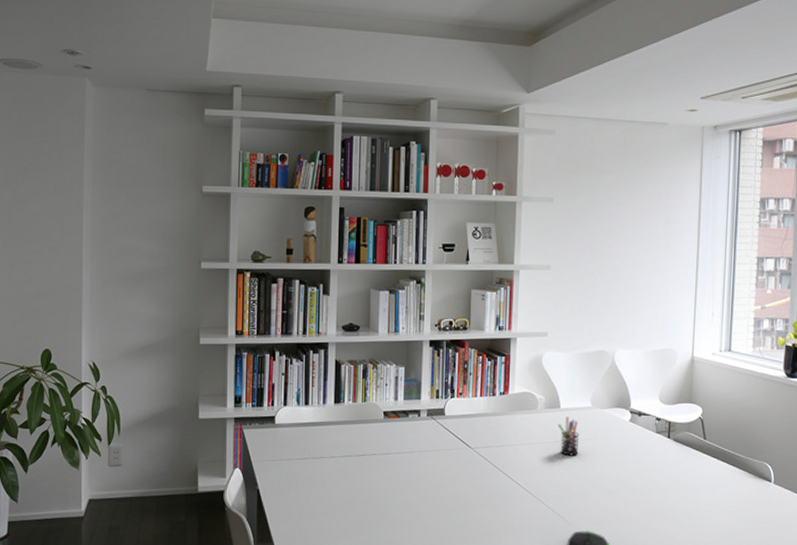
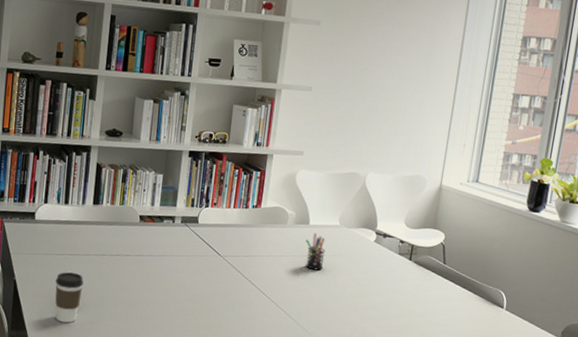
coffee cup: none [301,477,330,531] -> present [55,272,84,323]

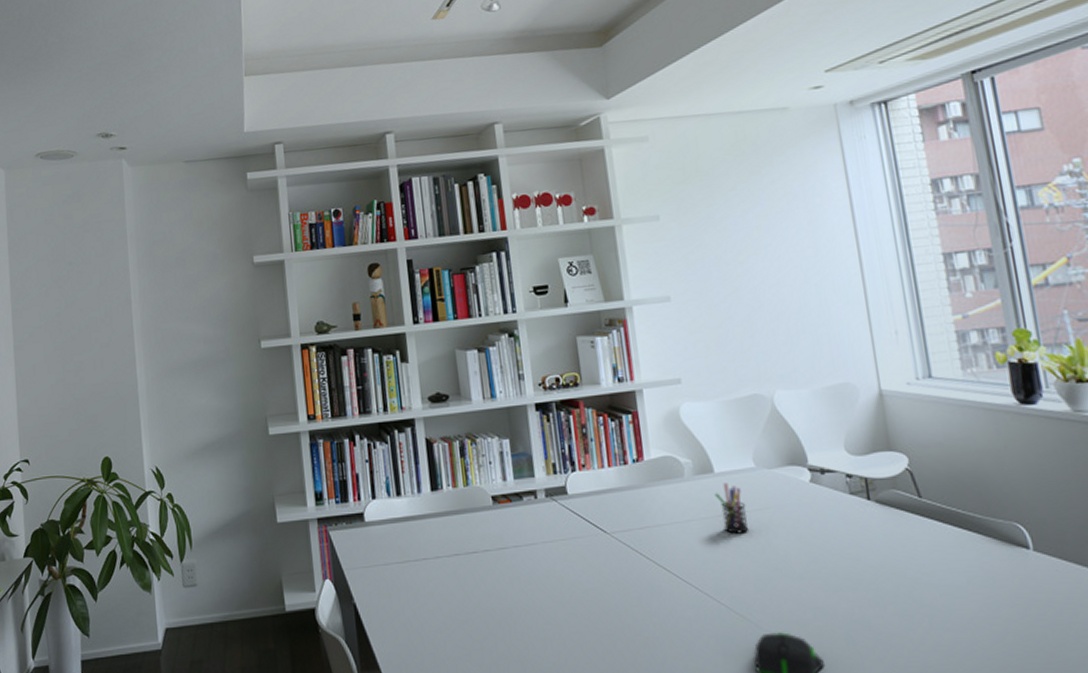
coffee cup: present [55,272,84,323] -> none [404,584,441,653]

